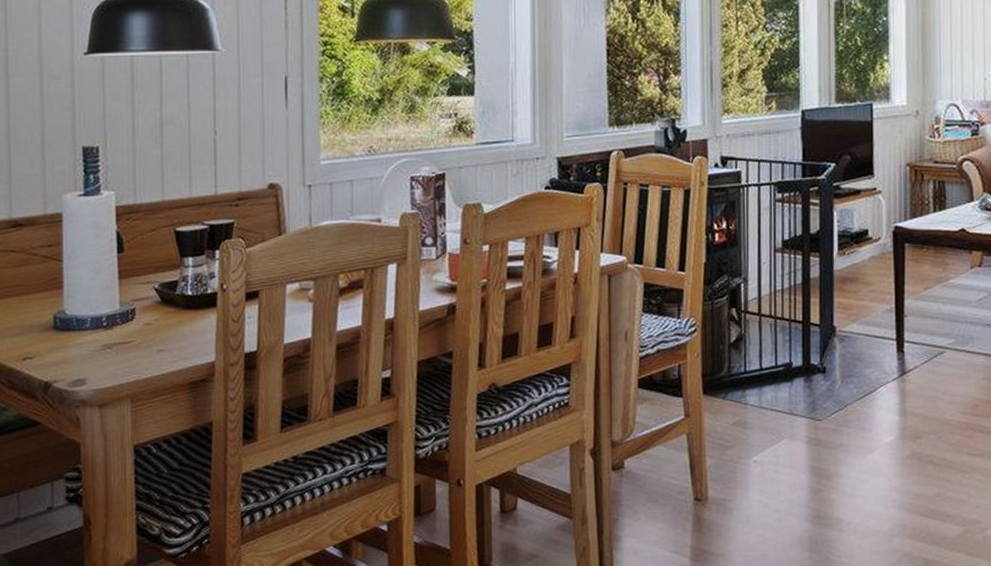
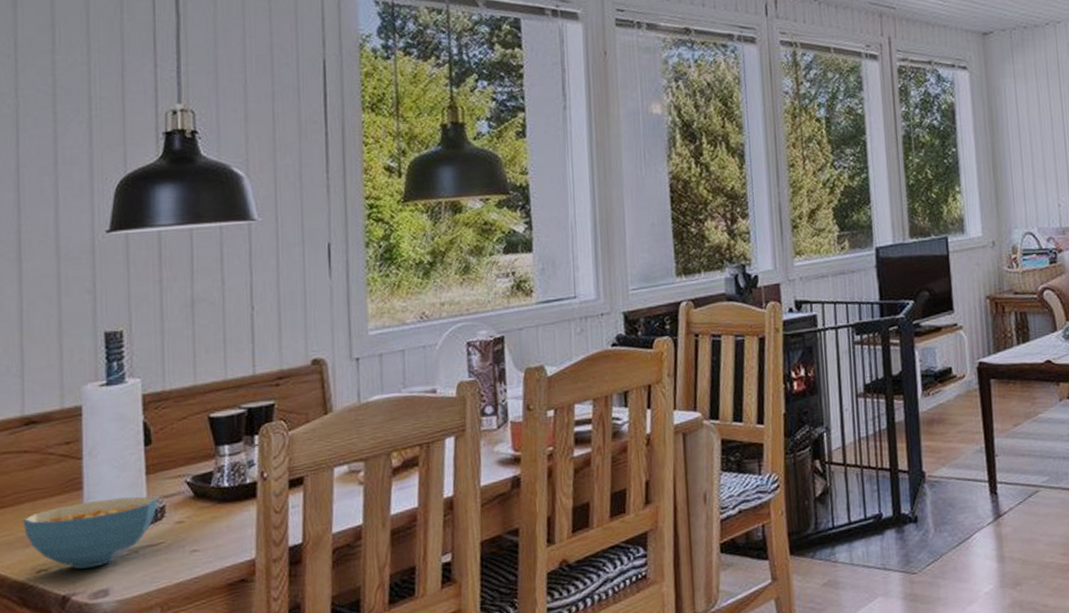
cereal bowl: none [10,298,128,359] -> present [23,496,157,569]

